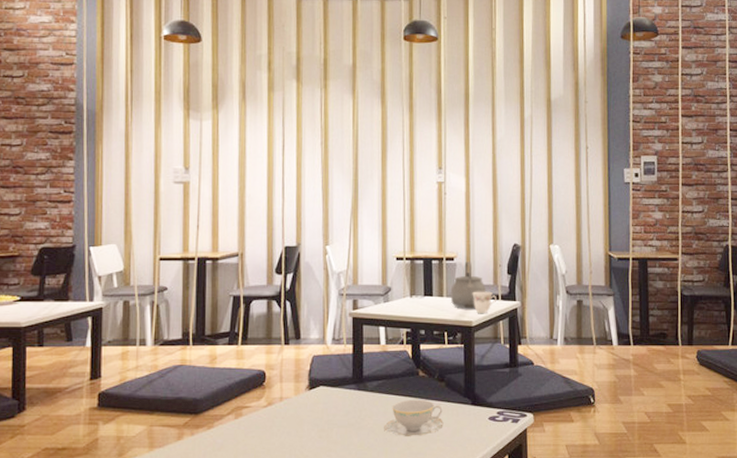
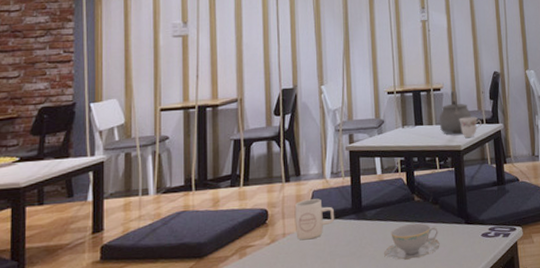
mug: none [292,365,335,406] -> present [294,198,335,240]

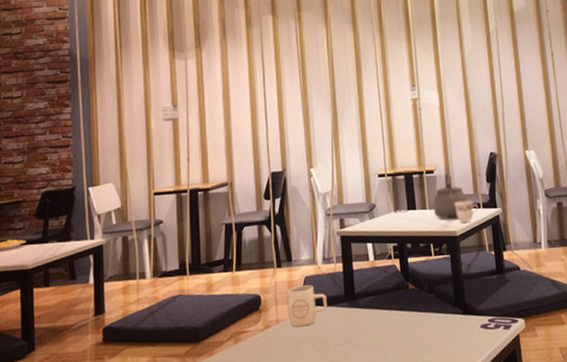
teacup: present [384,223,440,260] -> none [379,312,437,350]

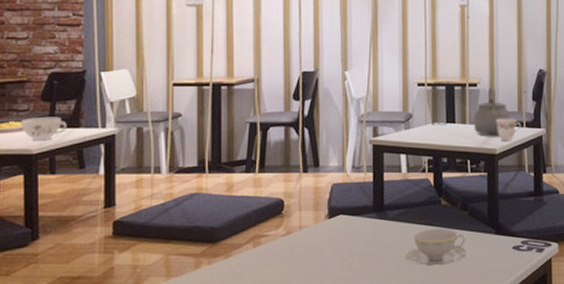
teacup: none [18,232,59,257] -> present [21,116,67,142]
mug: present [287,285,328,327] -> none [311,193,355,235]
teacup: none [379,312,437,350] -> present [405,228,466,266]

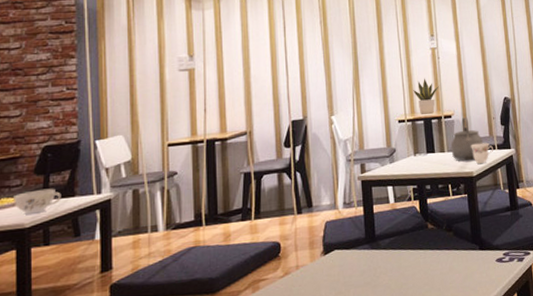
teacup: present [405,228,466,266] -> none [399,250,455,288]
potted plant: none [437,39,466,80] -> present [413,78,439,115]

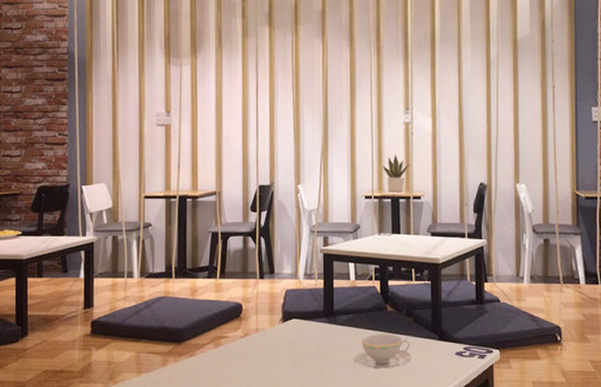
teacup: present [14,188,61,215] -> none [14,225,53,248]
teacup: none [399,250,455,288] -> present [354,333,411,369]
tea kettle: present [450,117,484,161] -> none [417,200,453,246]
teacup: present [471,142,494,164] -> none [439,229,464,251]

